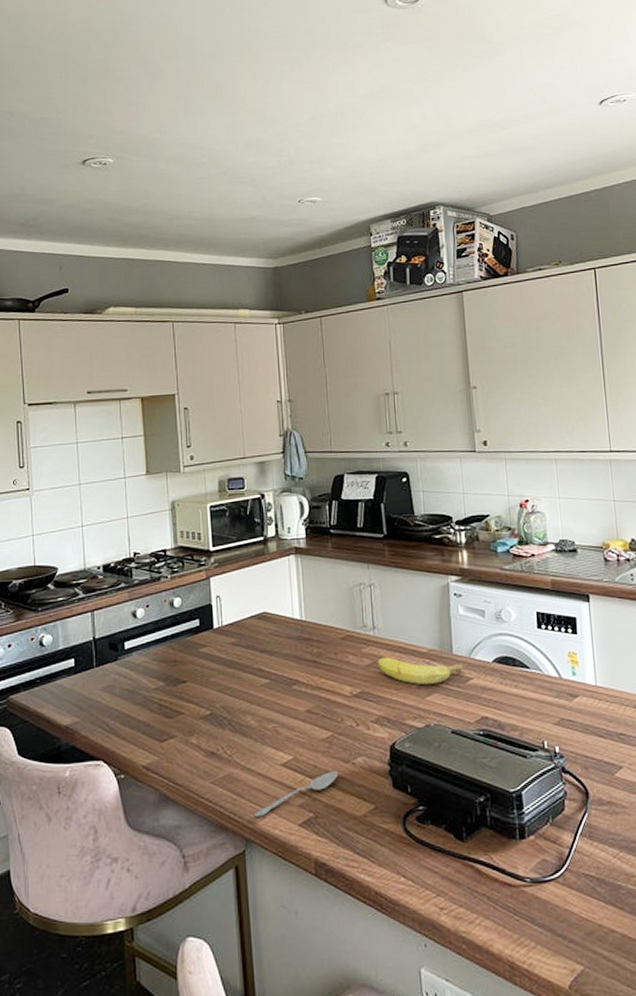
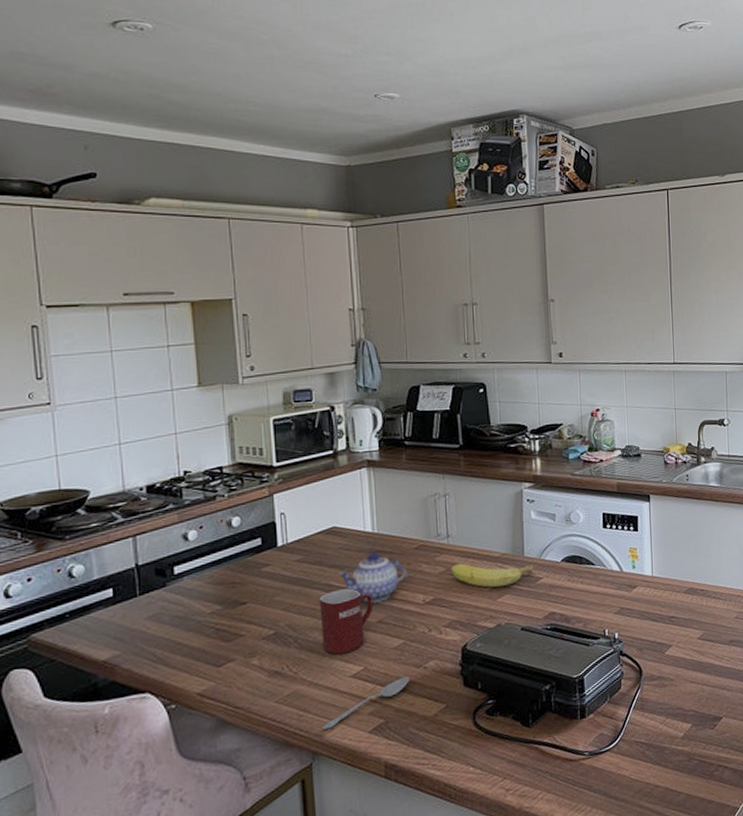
mug: none [251,675,302,741] -> present [319,588,374,655]
teapot: none [268,639,335,692] -> present [337,551,408,604]

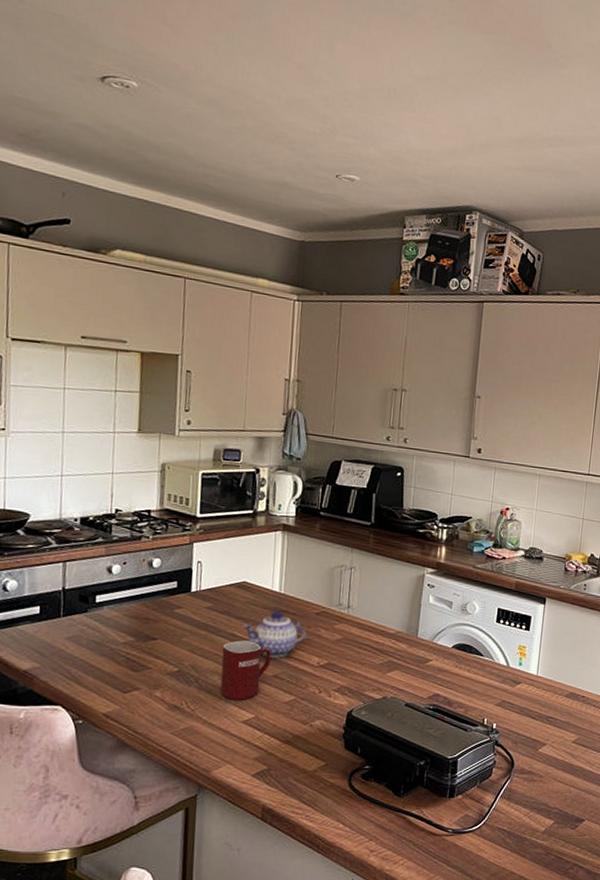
spoon: present [321,676,411,730] -> none [209,730,296,766]
fruit: present [450,563,534,588] -> none [347,634,425,663]

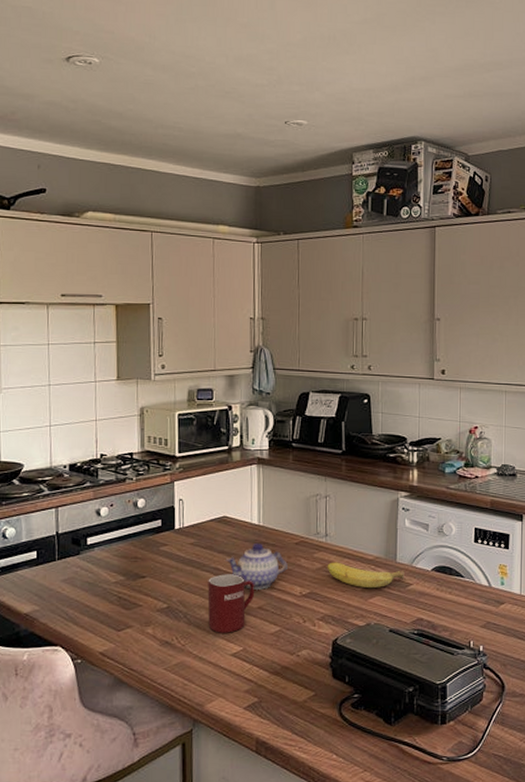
fruit: none [347,634,425,663] -> present [327,562,405,589]

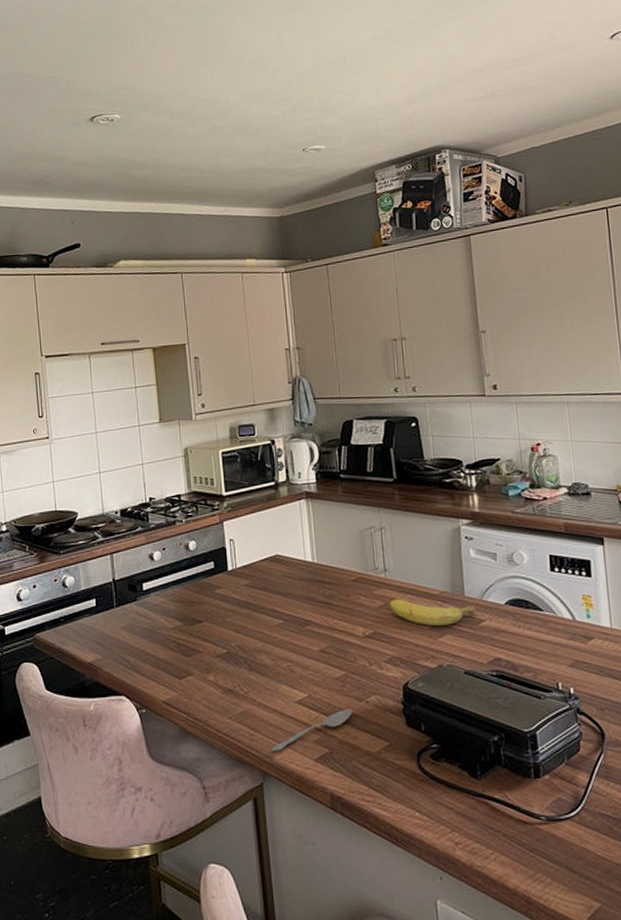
spoon: none [202,661,284,700] -> present [270,708,353,752]
mug: present [207,574,255,633] -> none [266,615,316,679]
teapot: present [225,542,288,591] -> none [281,581,347,633]

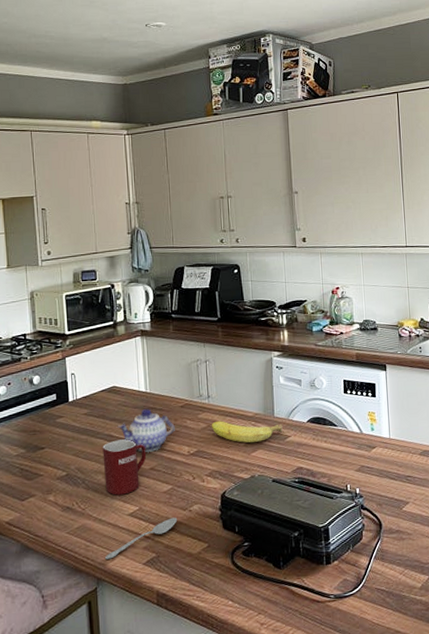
mug: none [266,615,316,679] -> present [102,439,147,495]
teapot: none [281,581,347,633] -> present [117,408,175,453]

